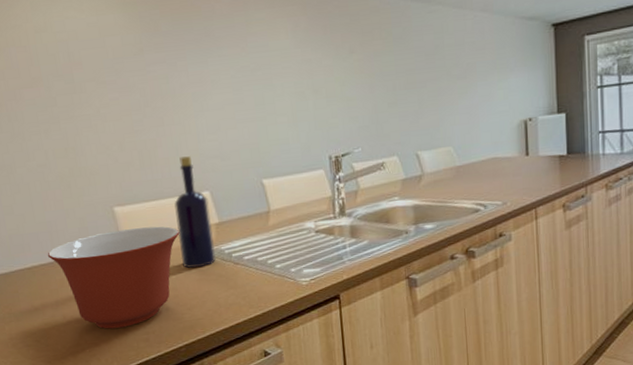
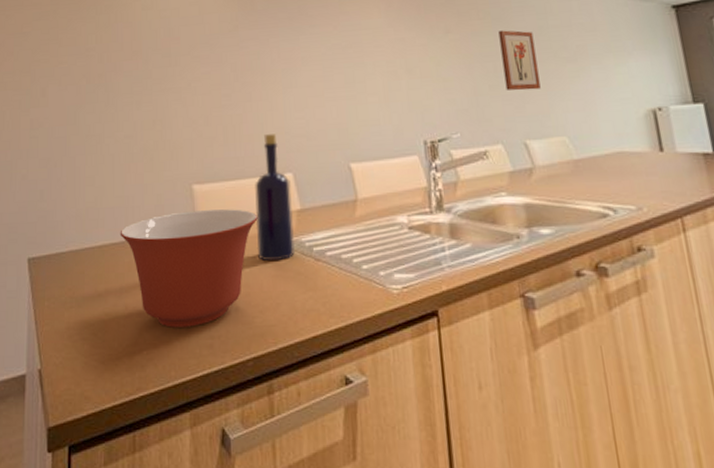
wall art: none [399,49,433,107] -> present [498,30,541,91]

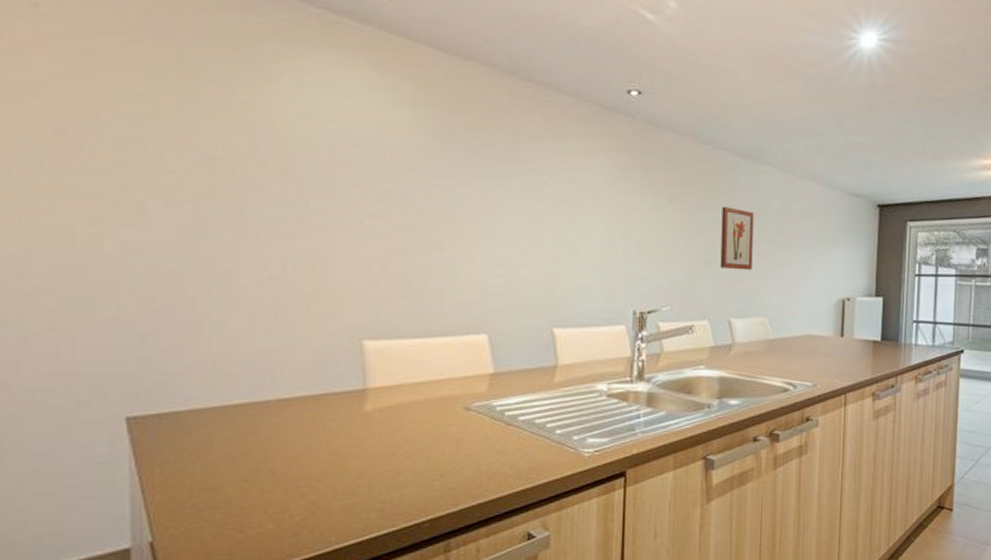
mixing bowl: present [120,209,258,328] -> none [263,369,443,493]
bottle: present [255,134,295,261] -> none [440,290,484,425]

